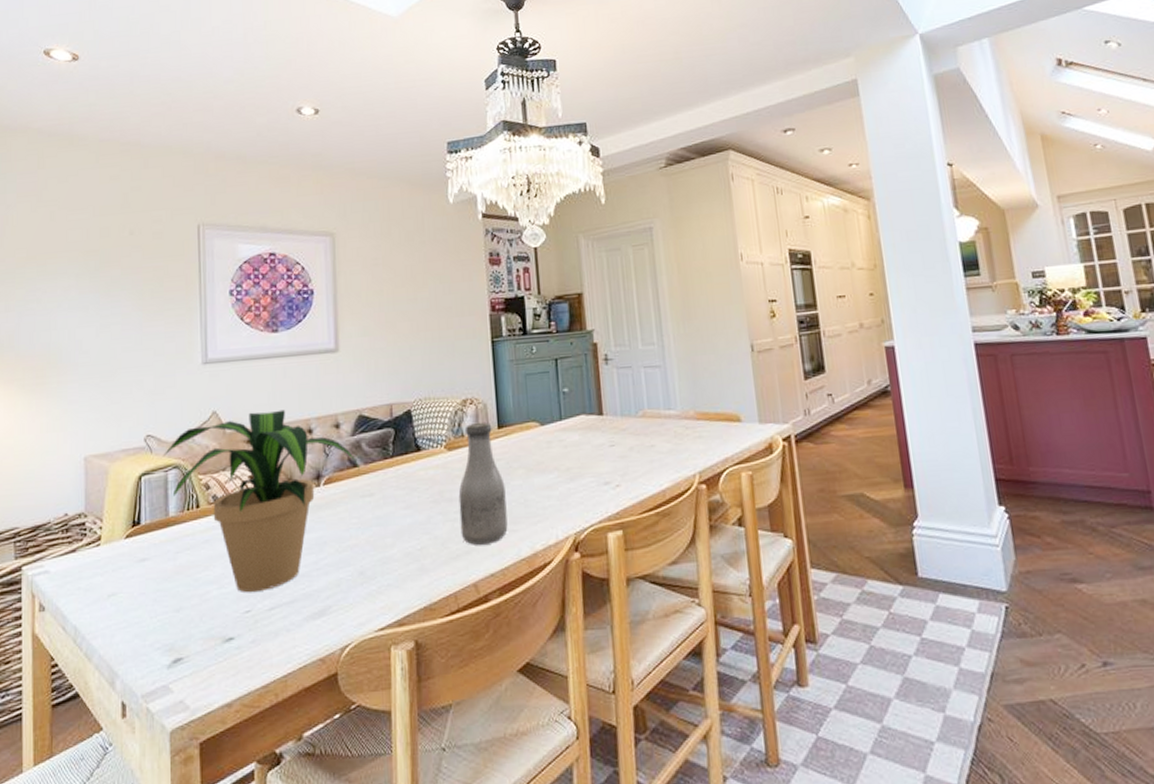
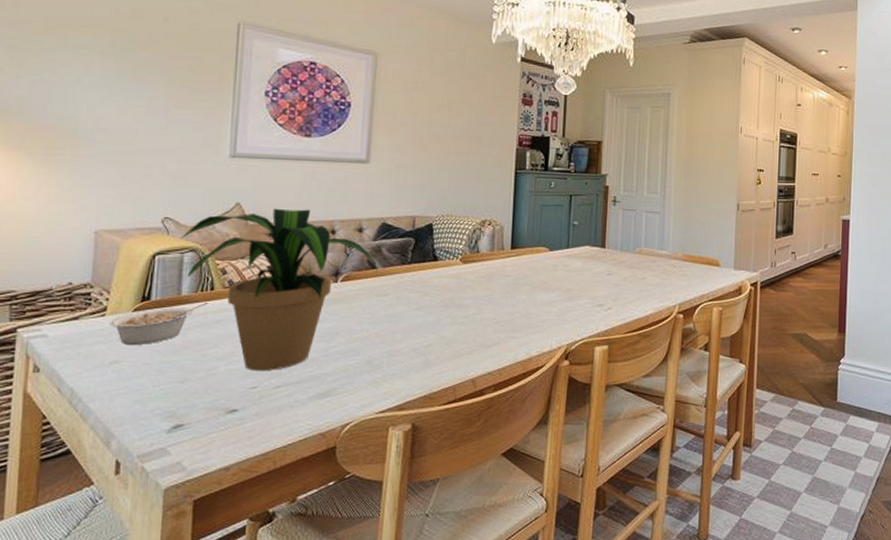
legume: none [105,521,195,576] -> present [109,301,208,346]
bottle: present [458,423,508,545] -> none [465,242,511,347]

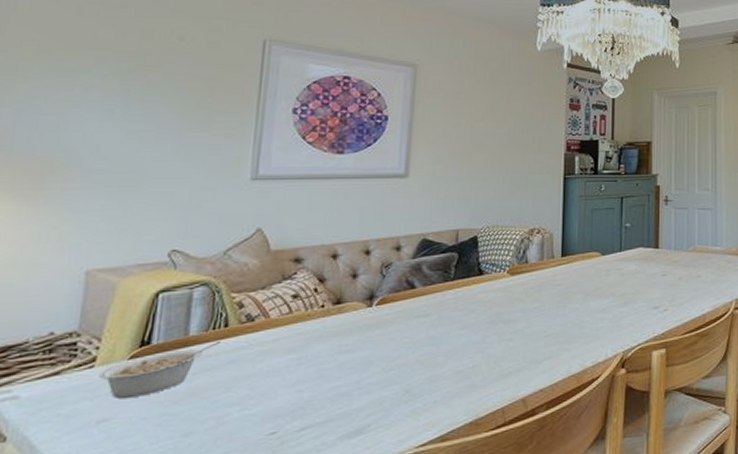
potted plant: present [180,208,378,372] -> none [190,230,418,414]

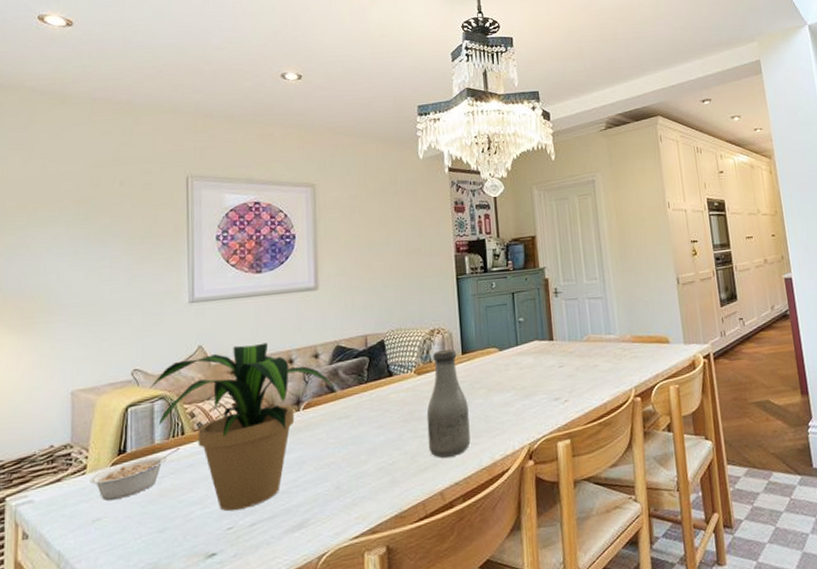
potted plant: none [190,230,418,414] -> present [150,342,337,511]
bottle: none [514,251,562,363] -> present [426,350,471,458]

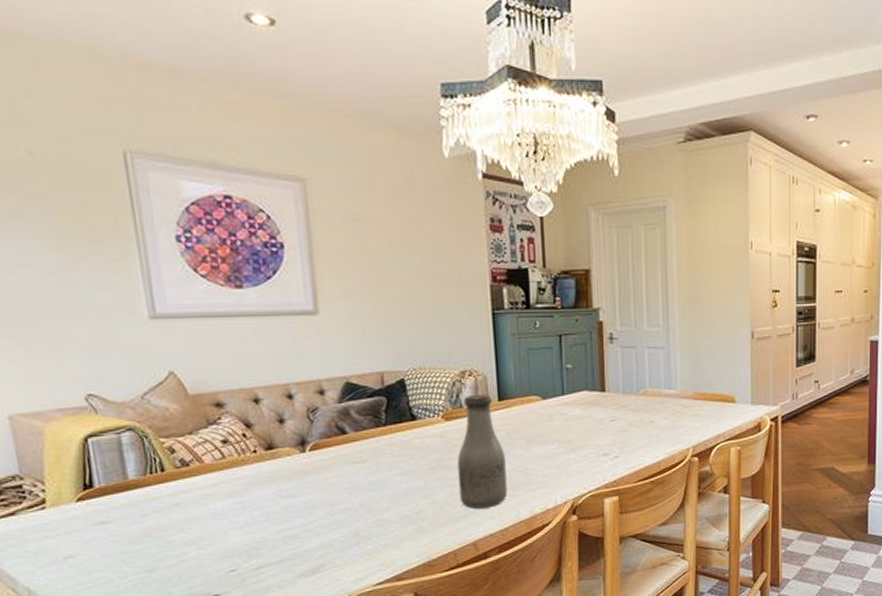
legume: present [90,447,180,501] -> none [52,484,161,538]
potted plant: present [150,342,337,511] -> none [112,373,350,554]

